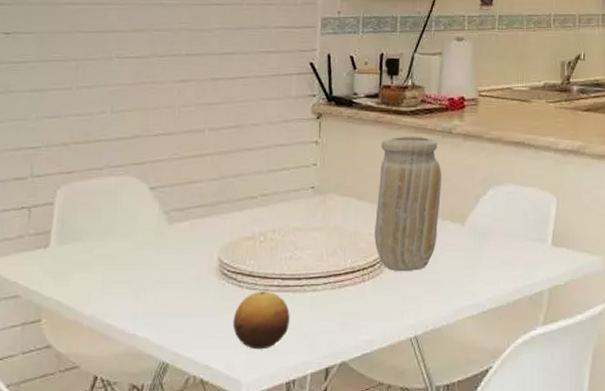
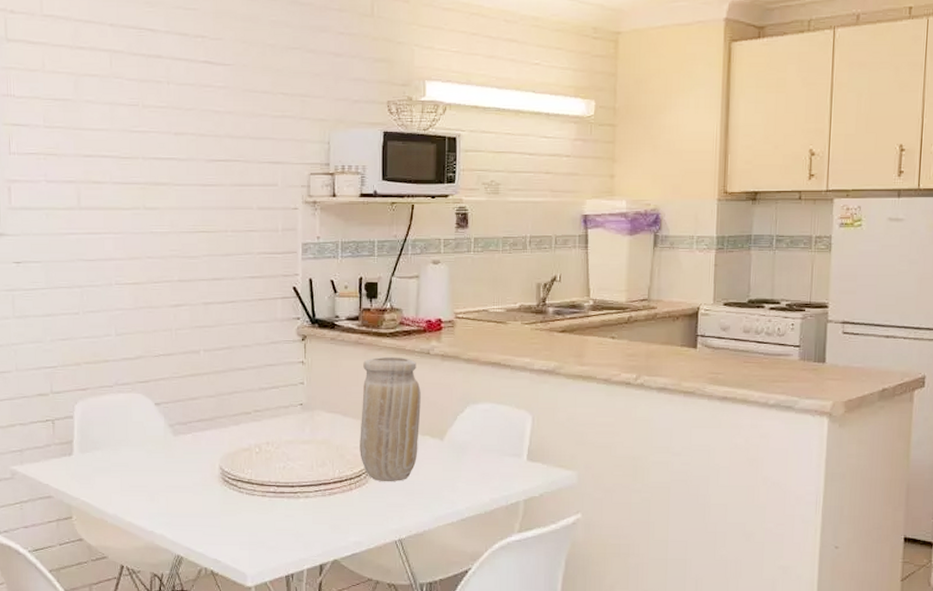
fruit: present [232,291,290,350] -> none [236,496,286,547]

